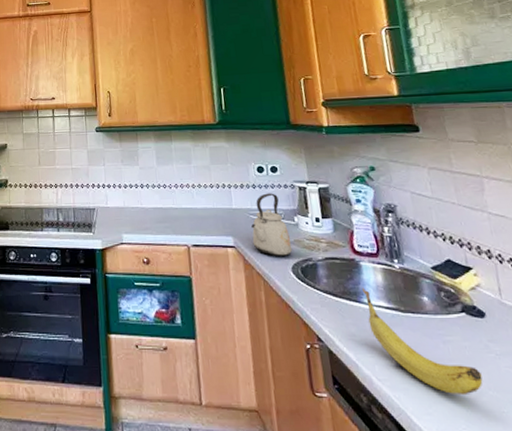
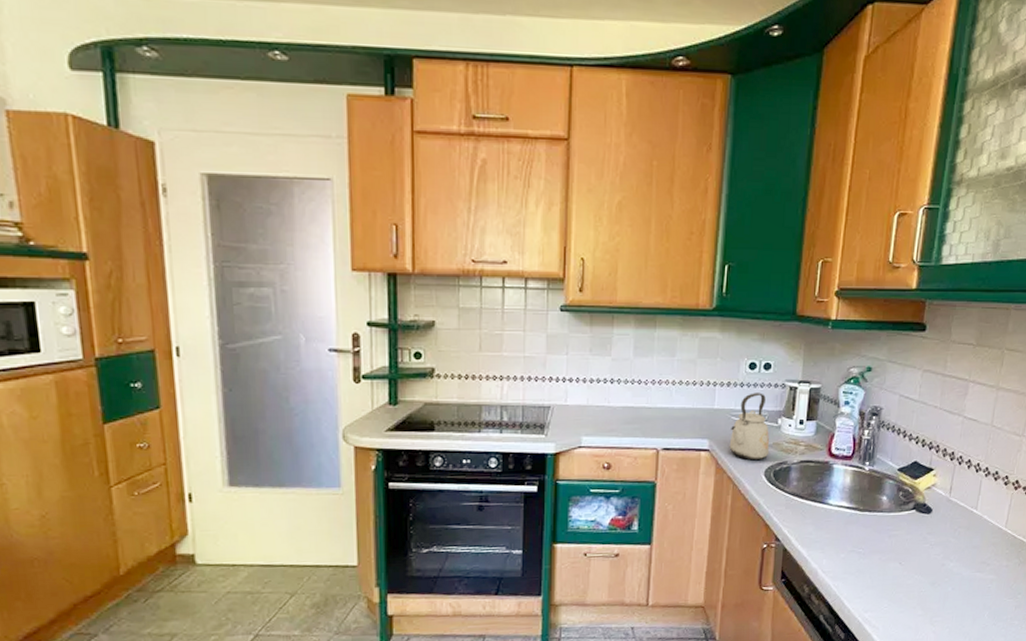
fruit: present [361,287,483,396] -> none [827,489,913,580]

